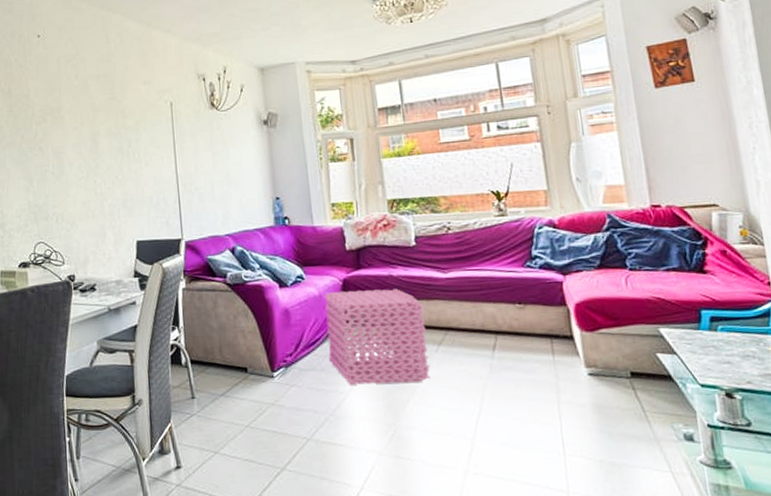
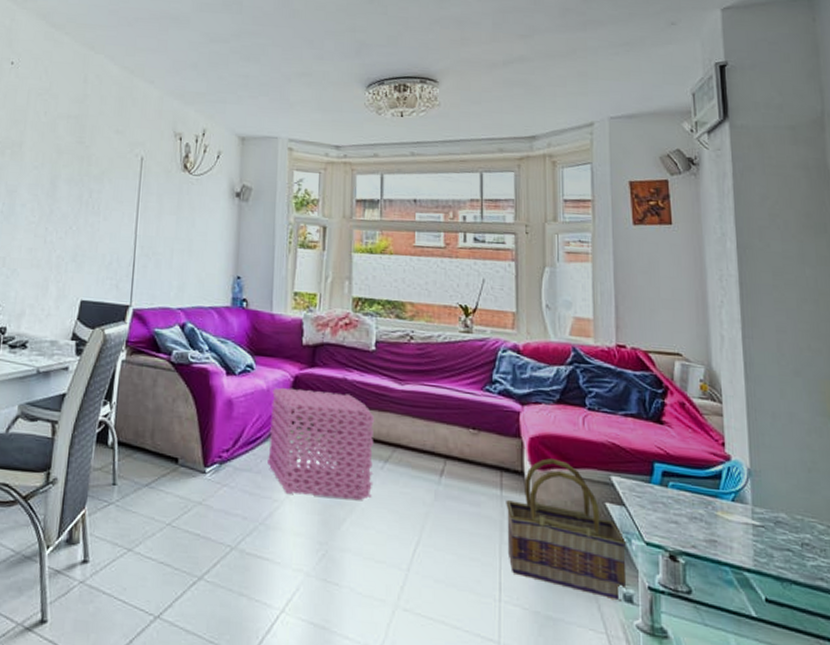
basket: none [559,320,687,441] -> present [506,458,627,601]

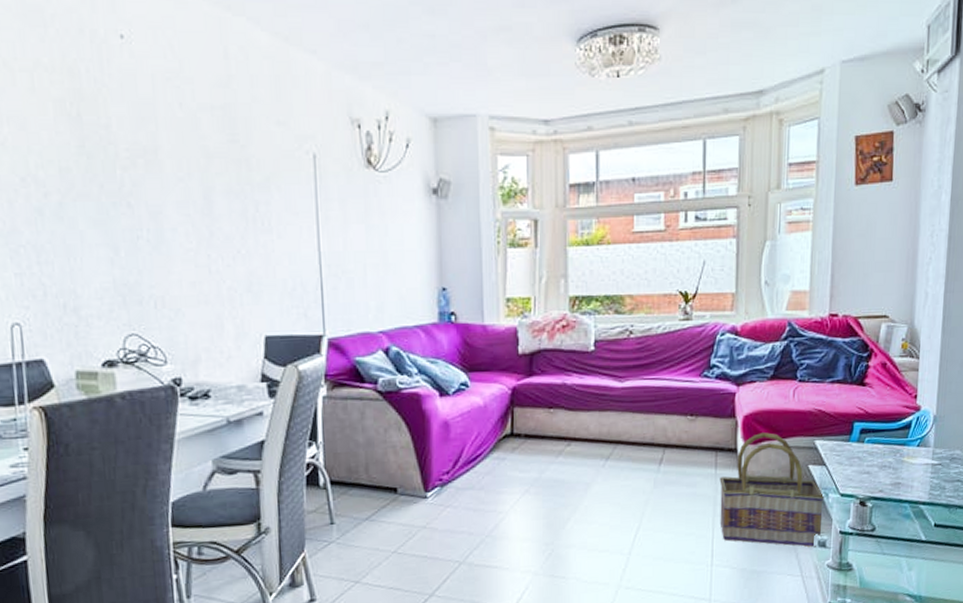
pouf: present [268,387,375,501] -> none [489,399,596,504]

